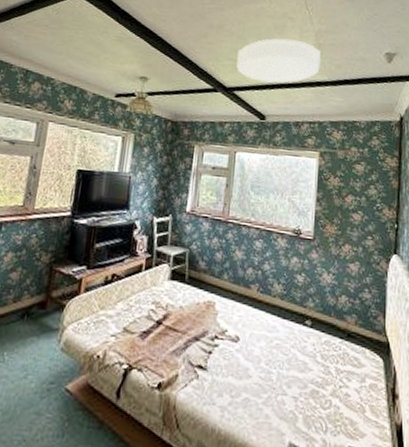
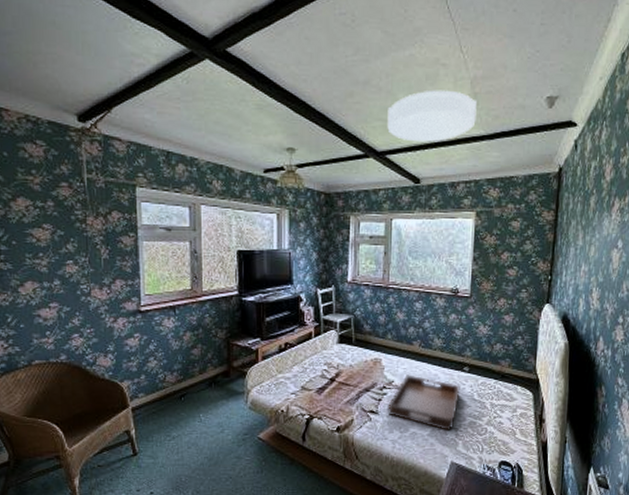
serving tray: none [218,322,301,401] -> present [388,373,460,432]

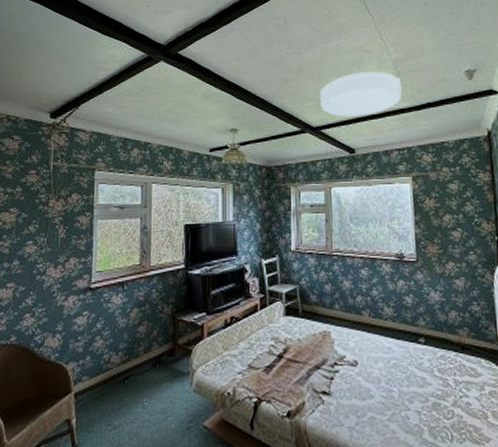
serving tray: present [388,373,460,432] -> none [341,347,419,416]

